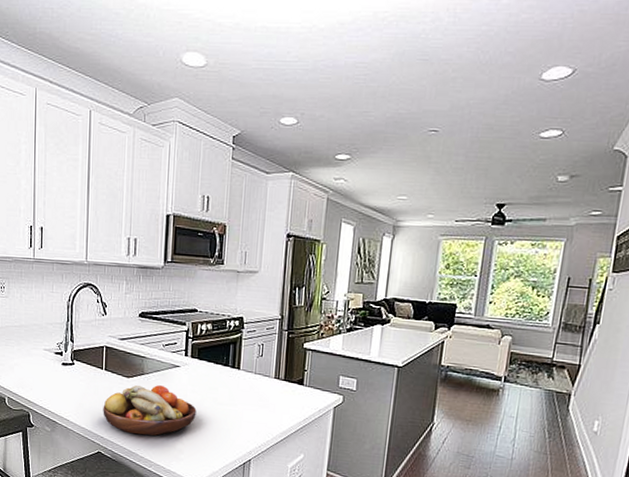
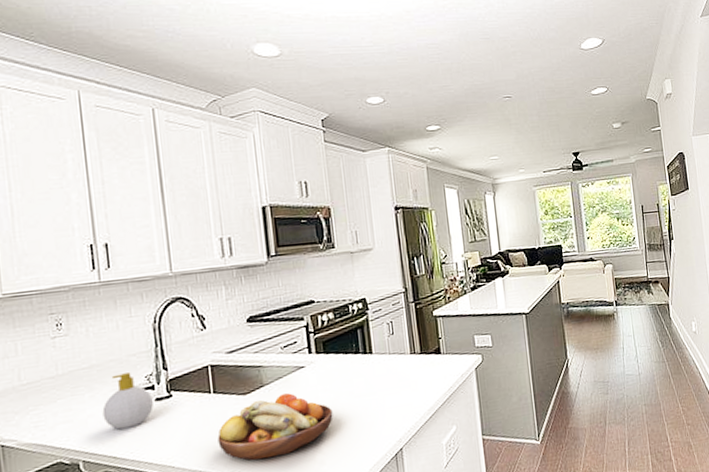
soap bottle: none [25,336,60,382] -> present [102,372,153,430]

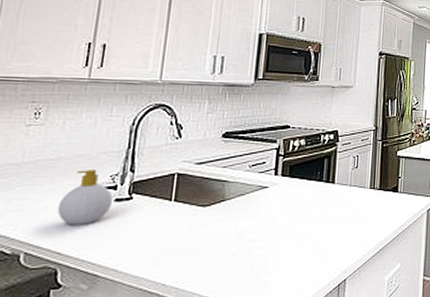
fruit bowl: present [217,393,333,461] -> none [167,211,286,274]

